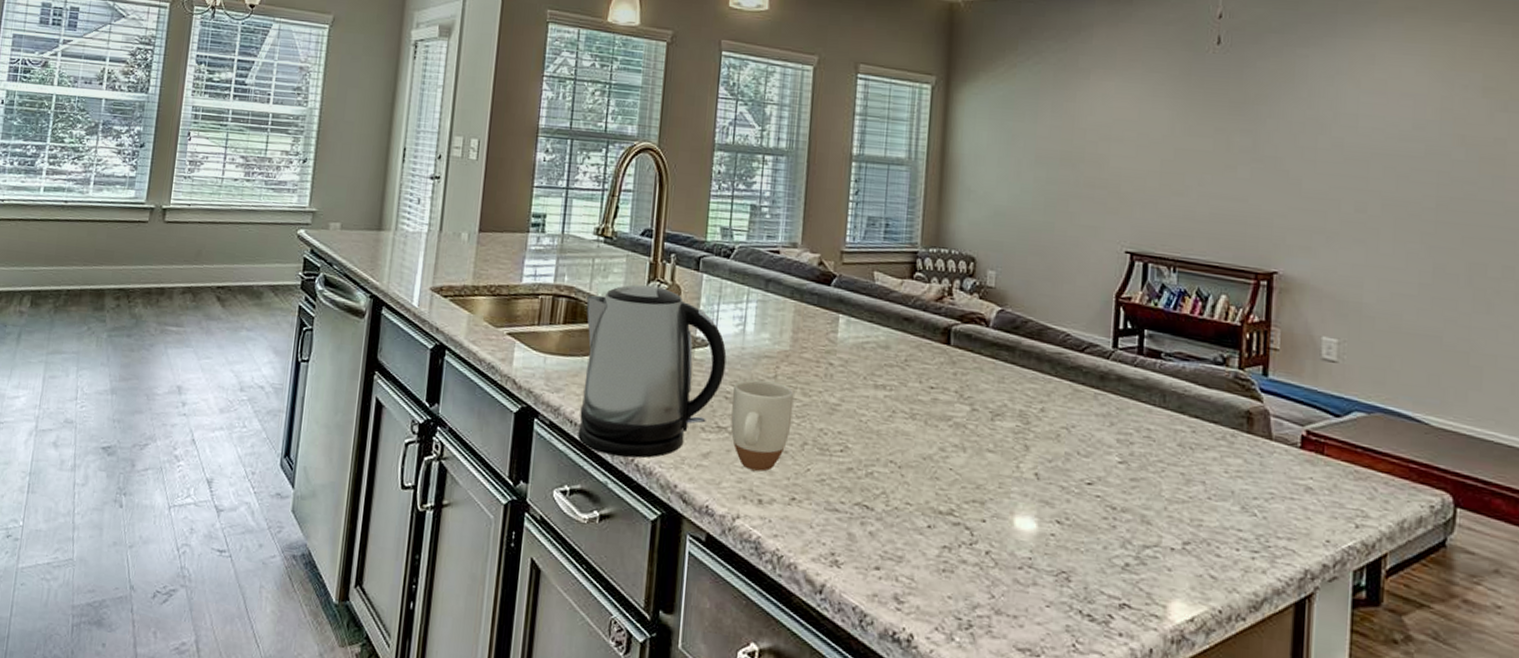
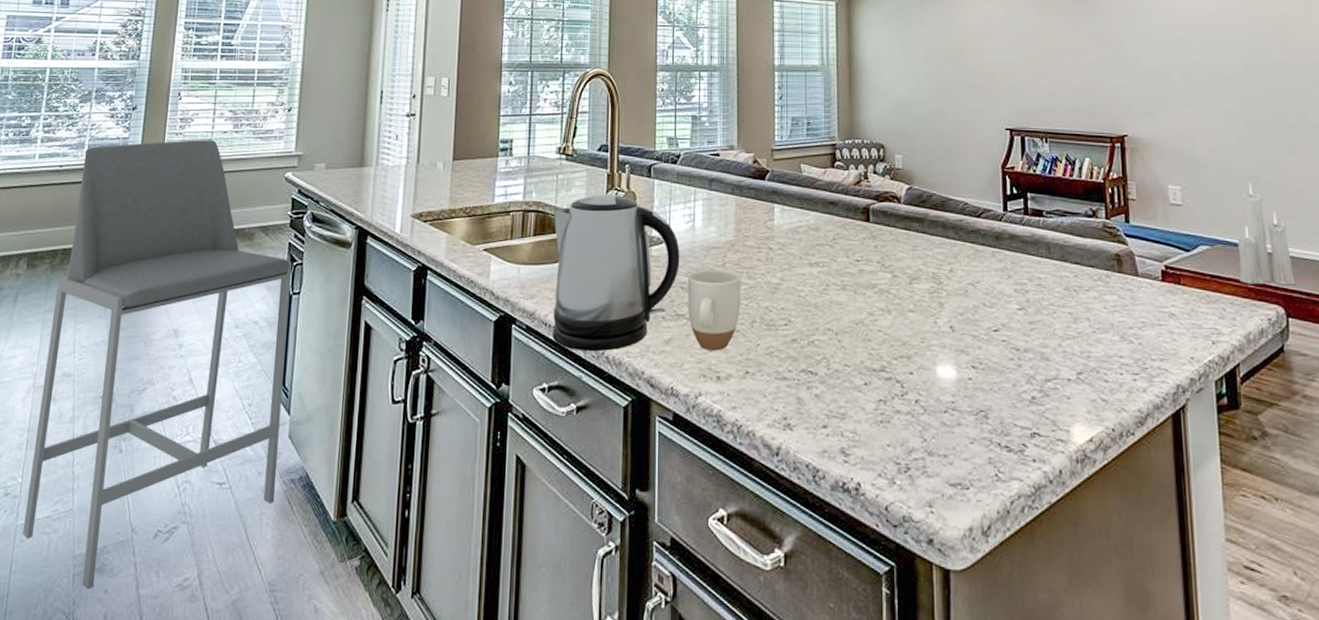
bar stool: none [23,183,302,641] -> present [23,140,293,589]
candle: none [1399,342,1472,471] -> present [1238,182,1296,285]

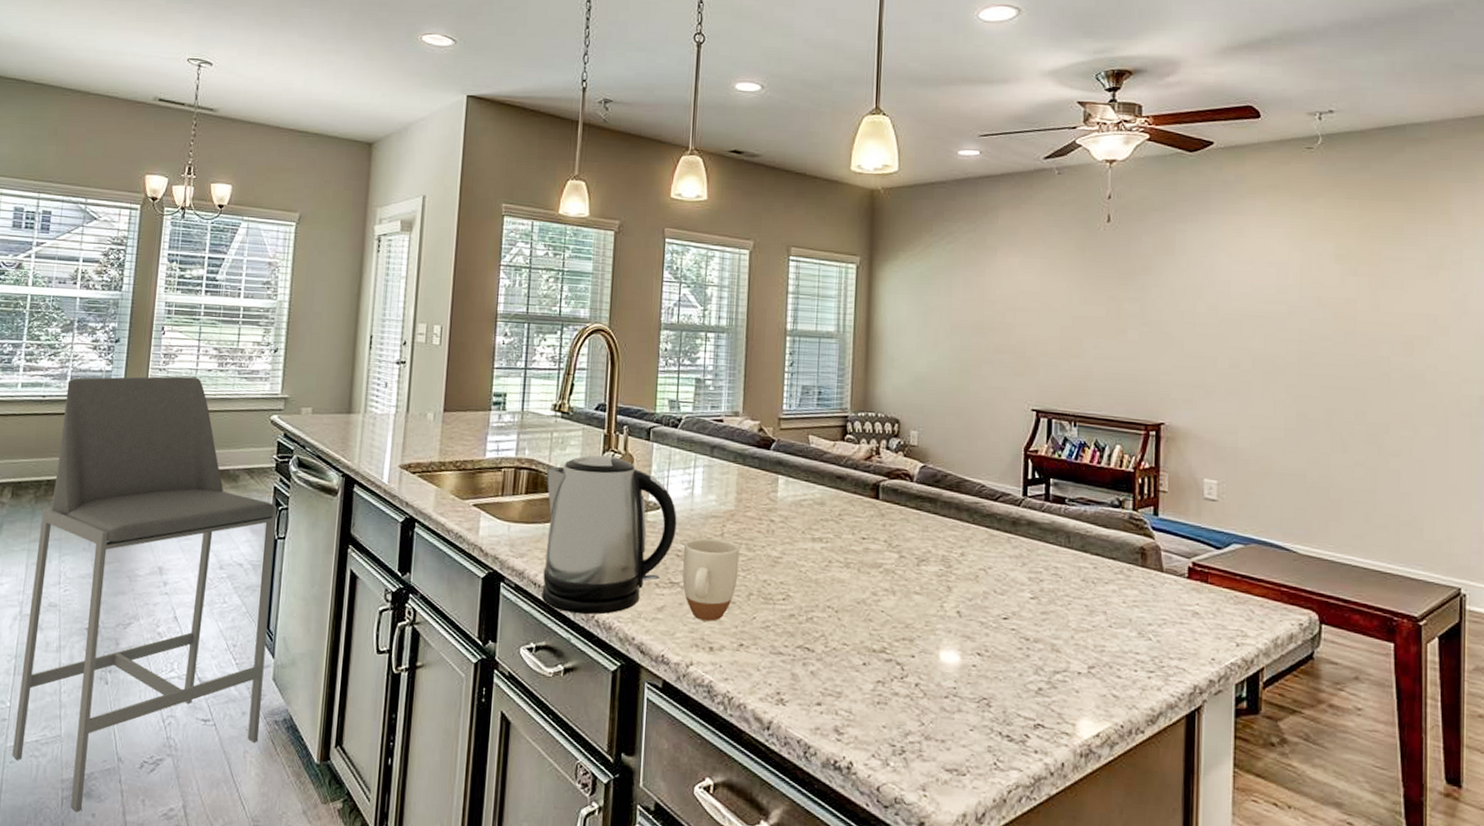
candle: present [1238,182,1296,285] -> none [1272,480,1334,591]

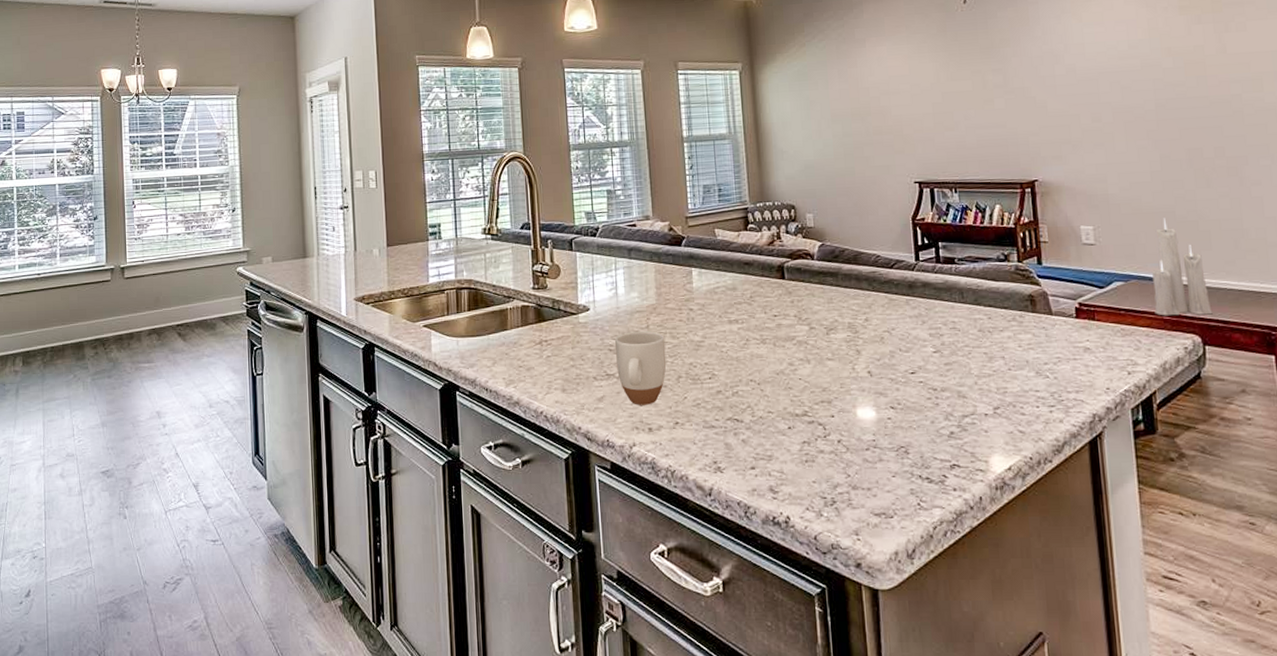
bar stool: present [12,376,278,812] -> none [51,242,263,632]
kettle: present [541,455,677,615] -> none [484,268,606,412]
candle: none [1272,480,1334,591] -> present [1152,218,1213,316]

